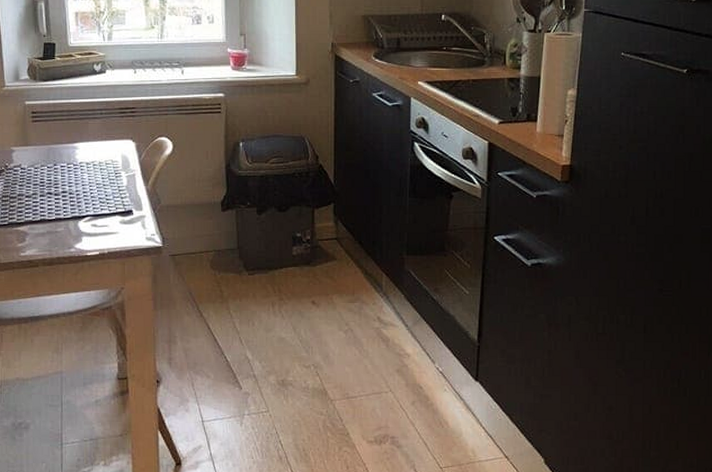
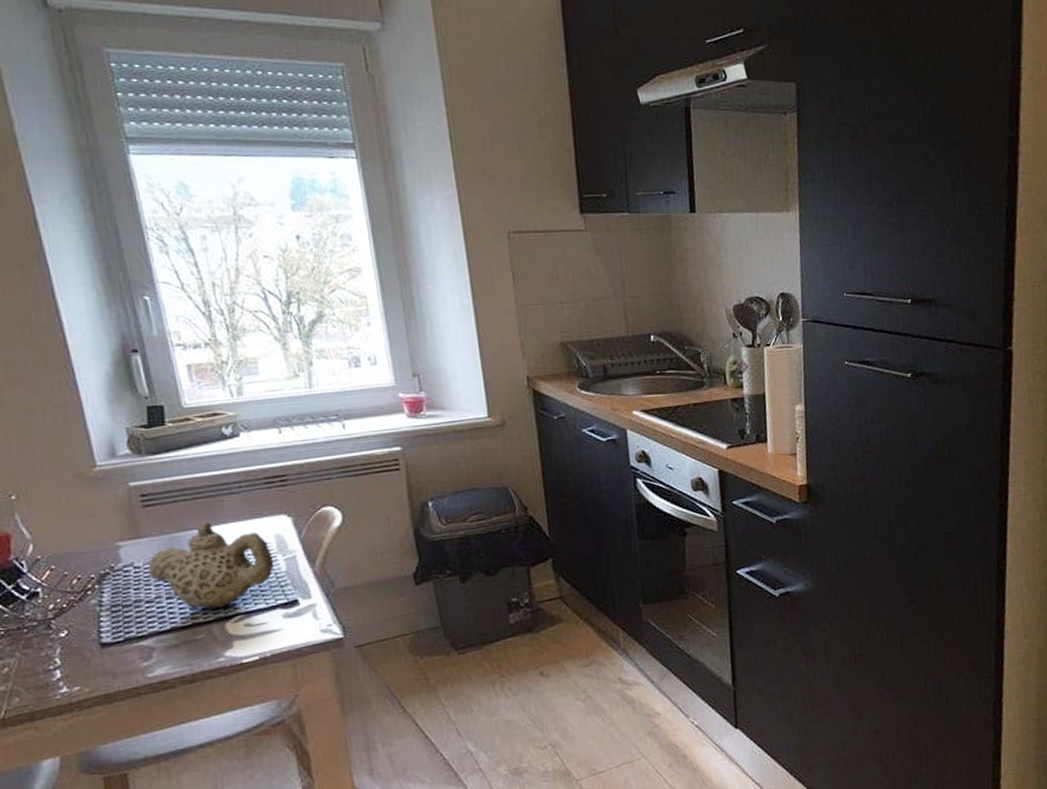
teapot: none [29,139,119,209] -> present [147,522,274,610]

